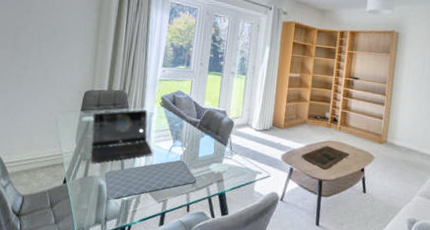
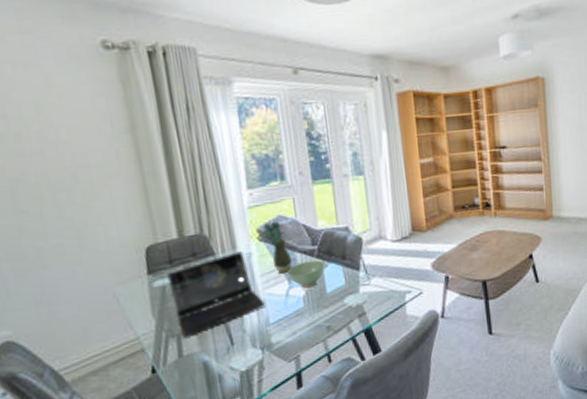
placemat: present [105,159,197,200] -> none [206,302,332,377]
vase: none [164,93,180,134] -> present [262,220,293,274]
bowl: none [174,129,202,150] -> present [287,260,325,288]
decorative tray: present [301,146,349,170] -> none [455,238,512,268]

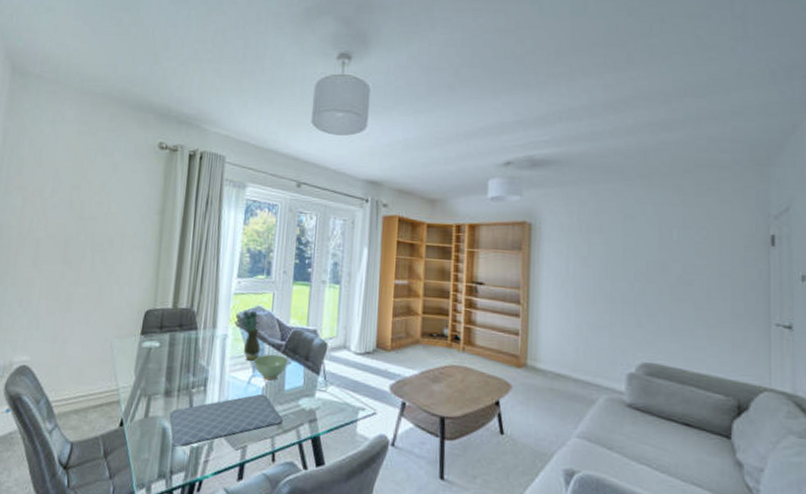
laptop computer: present [166,251,265,338] -> none [152,331,228,400]
placemat: none [206,302,332,377] -> present [169,393,283,447]

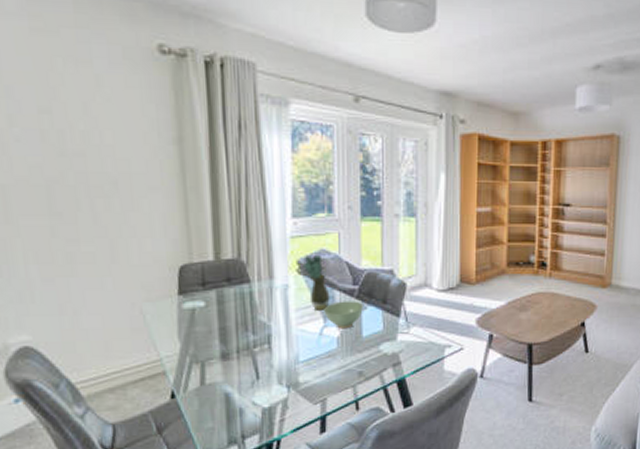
placemat: present [169,393,283,447] -> none [231,344,364,411]

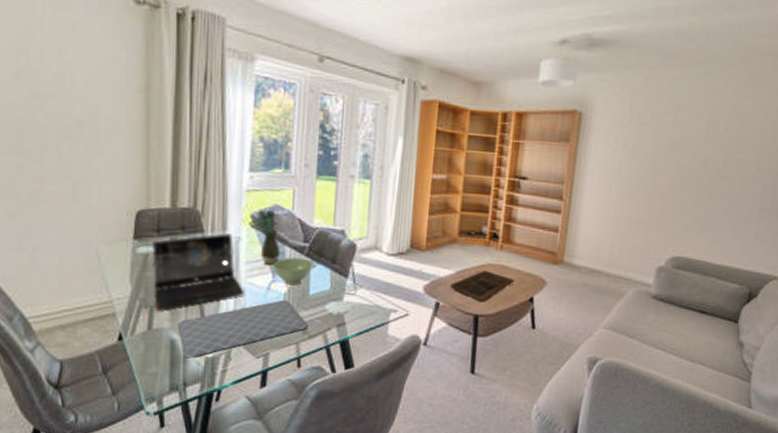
laptop computer: none [198,282,297,365] -> present [152,233,244,311]
placemat: none [231,344,364,411] -> present [177,299,308,359]
decorative tray: none [502,299,565,331] -> present [450,271,514,302]

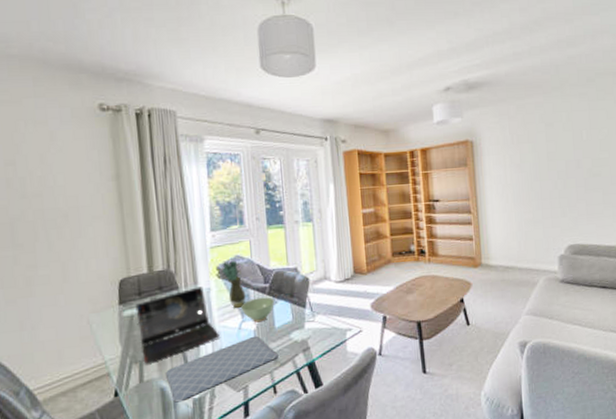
decorative tray: present [450,271,514,302] -> none [392,282,445,310]

